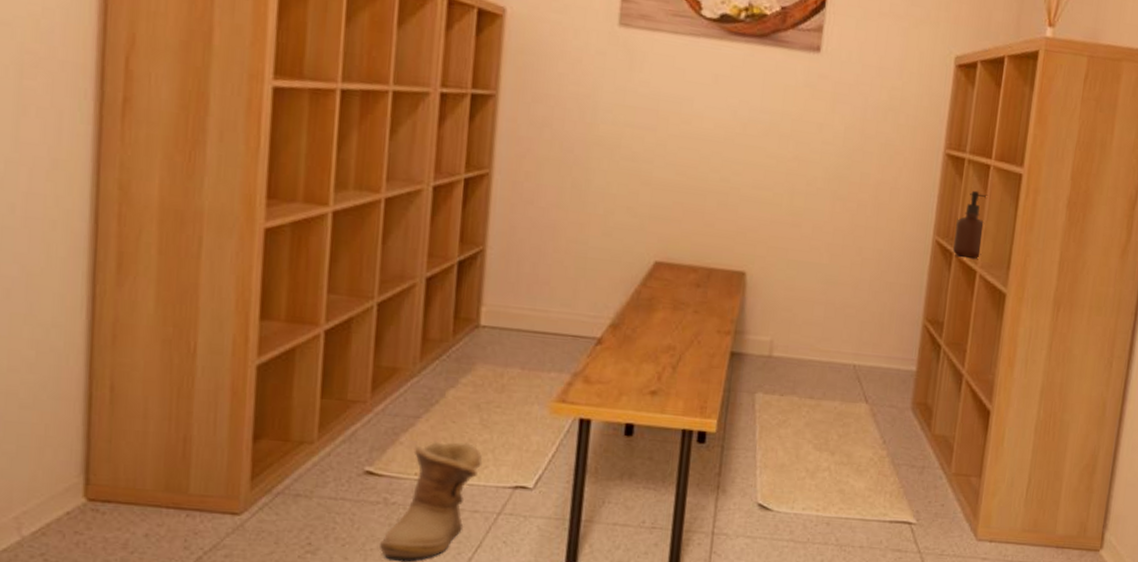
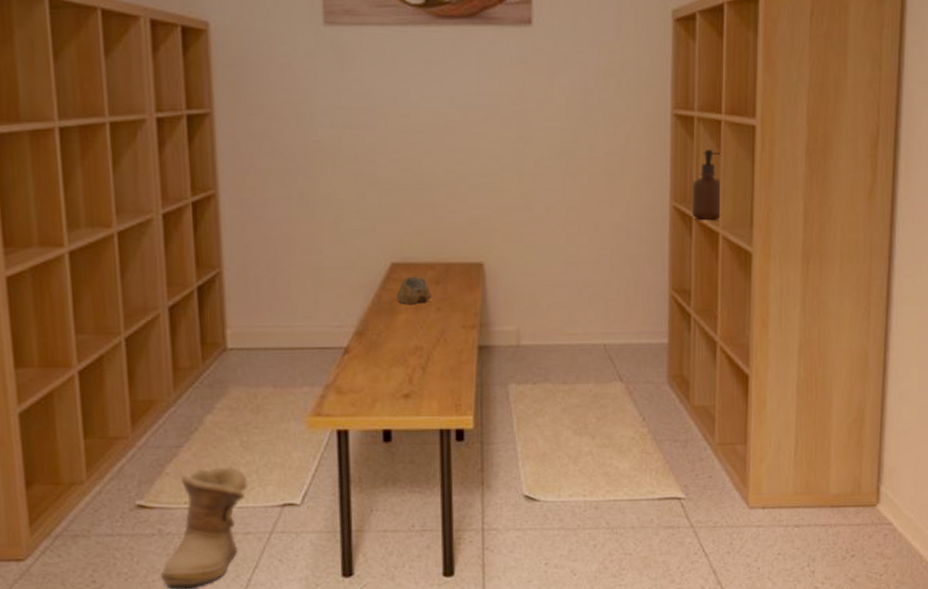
decorative stone: none [656,276,691,305] -> present [397,276,432,305]

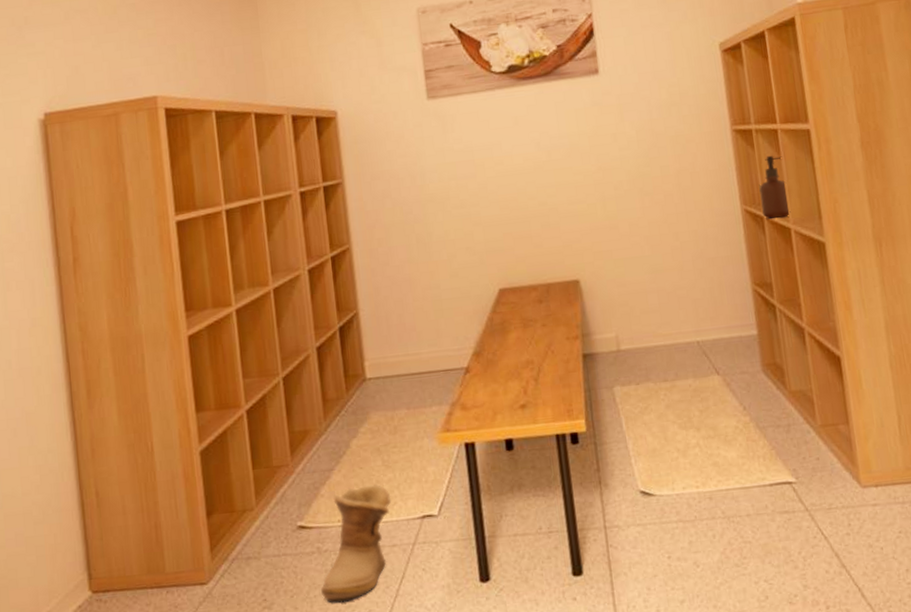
decorative stone: present [397,276,432,305] -> none [506,298,537,325]

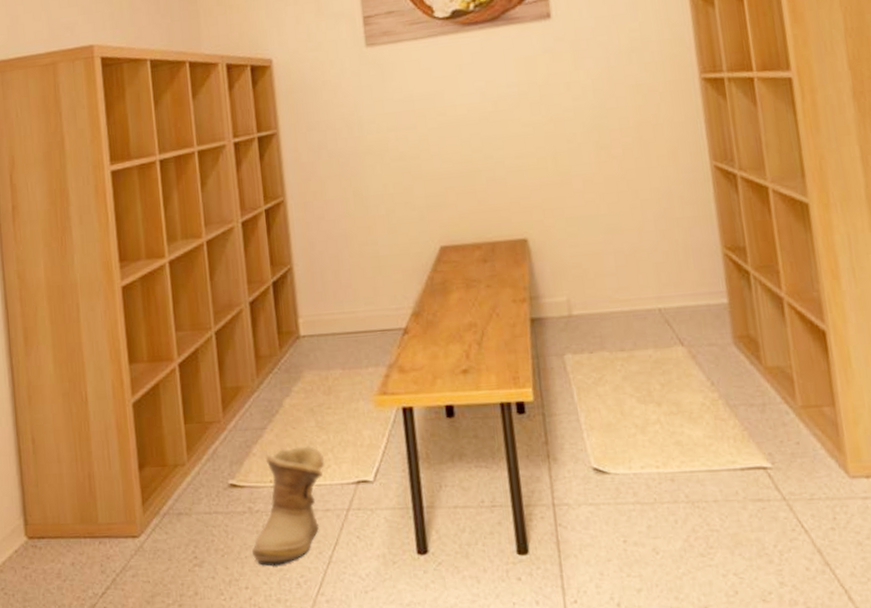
soap dispenser: present [759,155,791,219] -> none [732,106,769,176]

